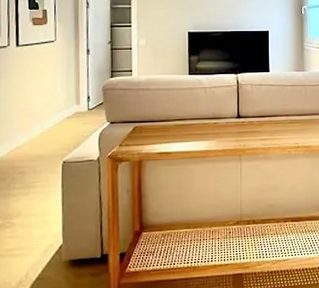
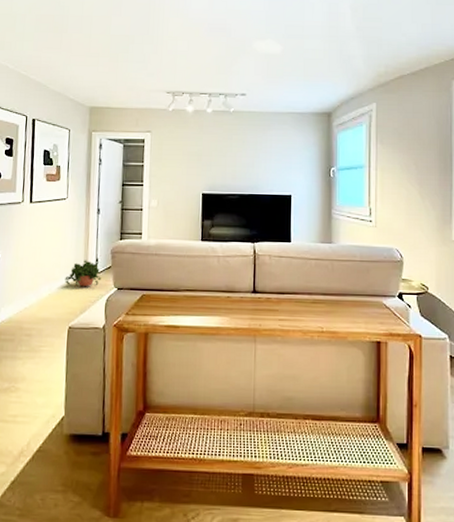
potted plant: none [56,98,94,123] -> present [64,260,102,286]

